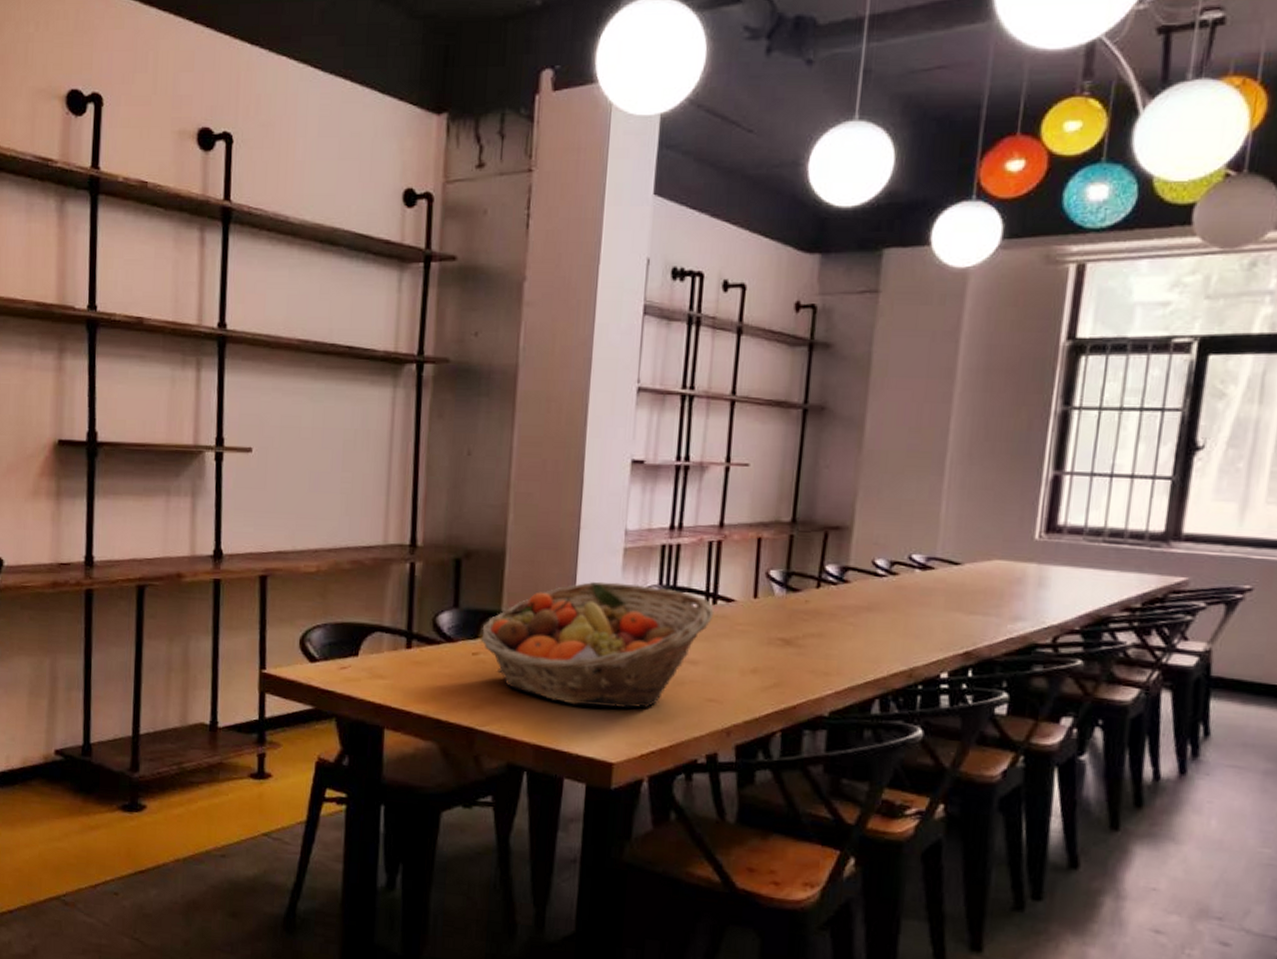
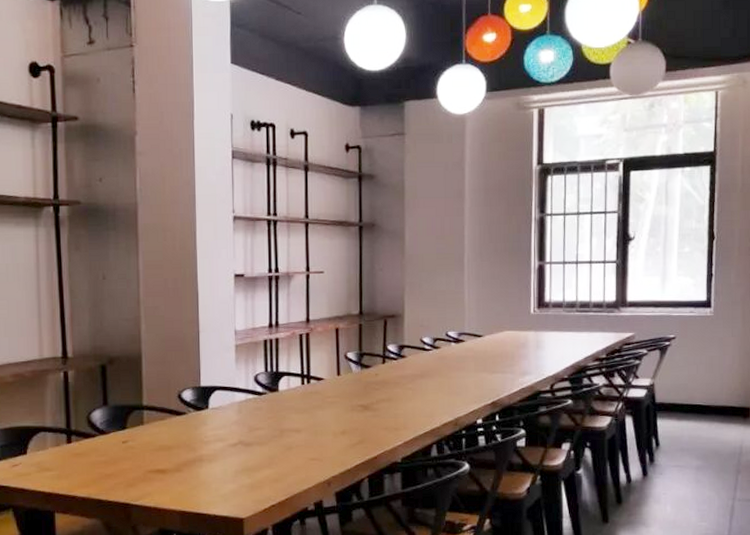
fruit basket: present [481,581,714,708] -> none [128,373,309,475]

